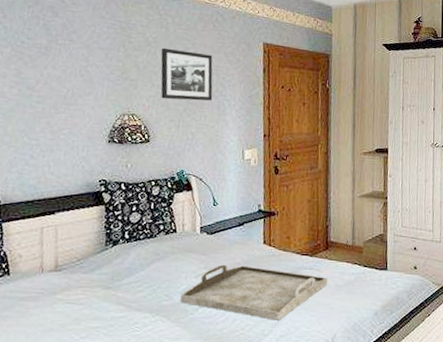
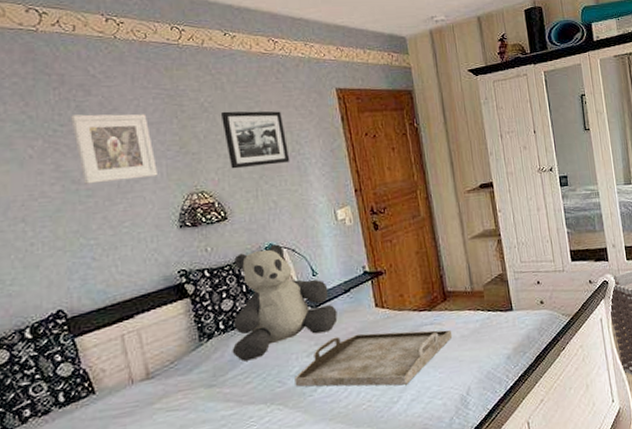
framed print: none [37,31,100,95] -> present [71,113,159,184]
teddy bear: none [131,171,229,271] -> present [232,244,338,362]

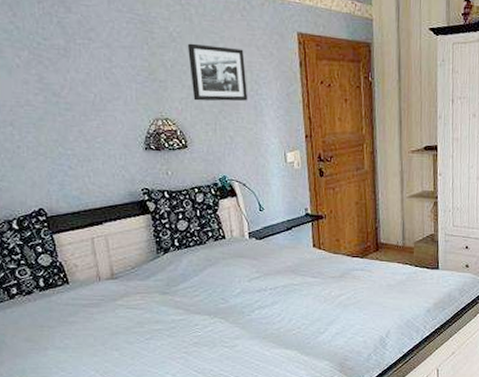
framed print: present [71,113,159,184] -> none [53,30,129,99]
teddy bear: present [232,244,338,362] -> none [184,177,278,277]
serving tray: present [295,329,453,387] -> none [236,268,380,319]

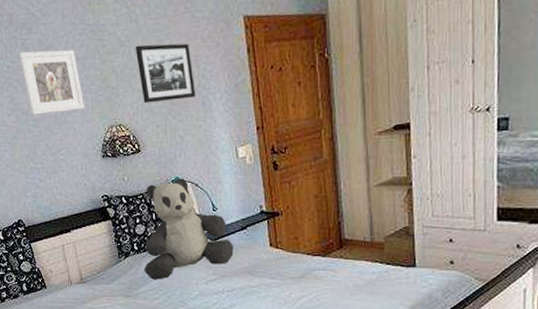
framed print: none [53,30,129,99] -> present [19,50,85,115]
teddy bear: none [184,177,278,277] -> present [144,178,234,280]

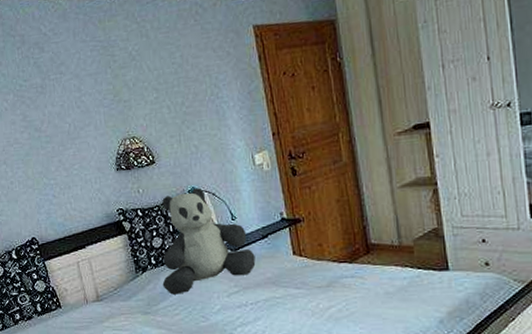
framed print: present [19,50,85,115] -> none [31,66,98,132]
picture frame: present [135,43,196,104] -> none [146,54,210,115]

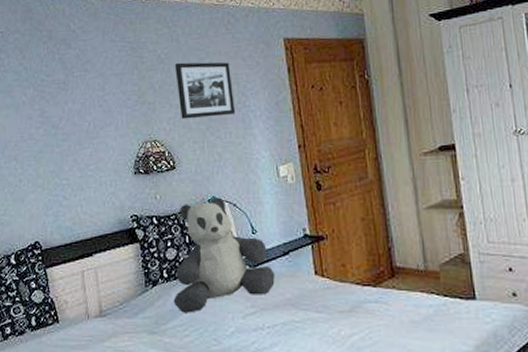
picture frame: none [146,54,210,115] -> present [174,62,236,119]

